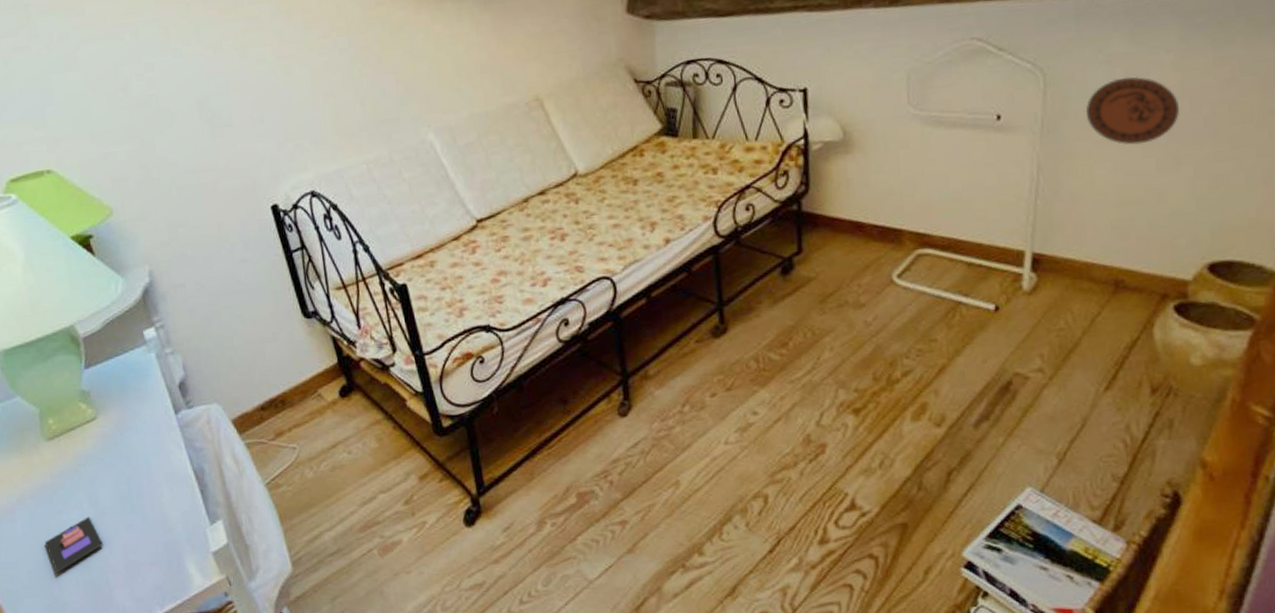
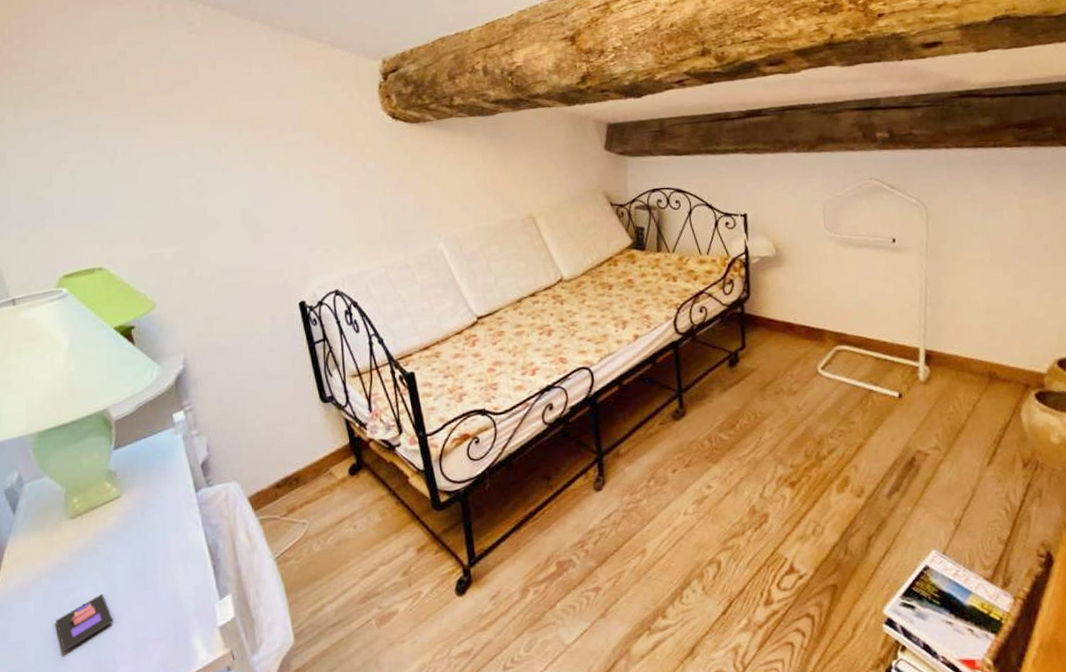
decorative plate: present [1085,76,1179,145] -> none [958,211,1027,264]

